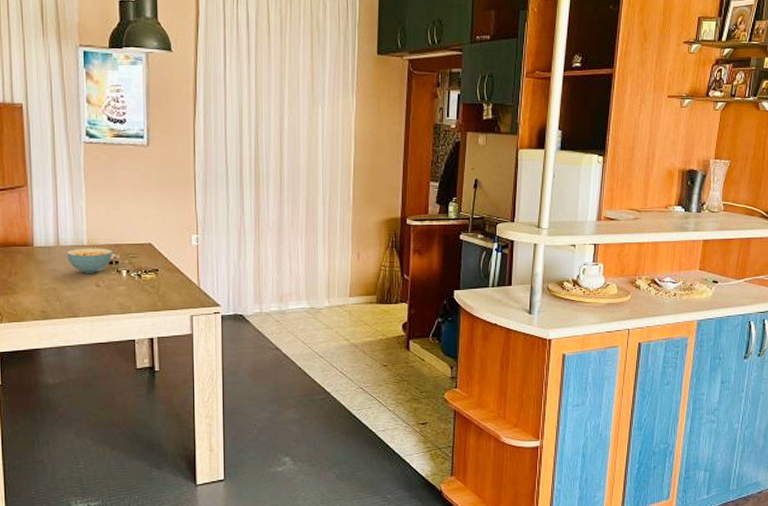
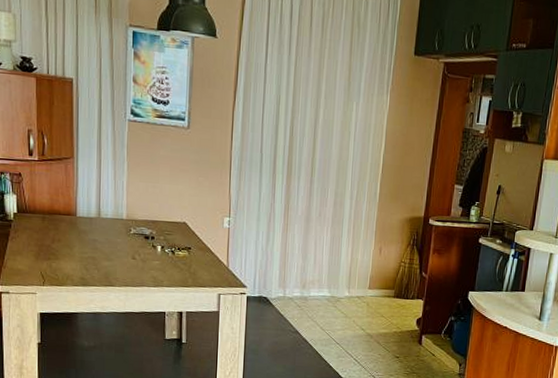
cereal bowl: present [66,248,112,273] -> none [106,221,149,246]

